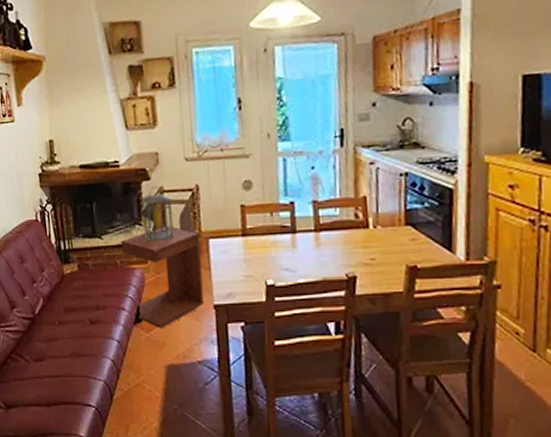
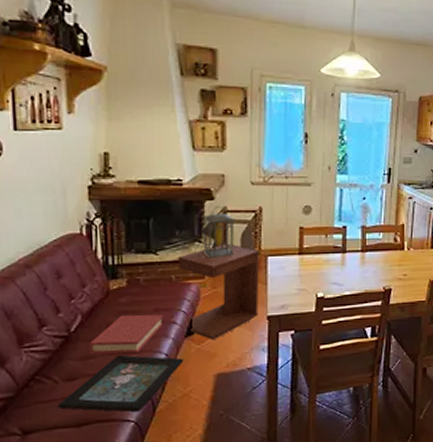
decorative tray: none [30,339,135,398] -> present [57,354,184,412]
hardback book: none [50,299,113,339] -> present [88,314,163,355]

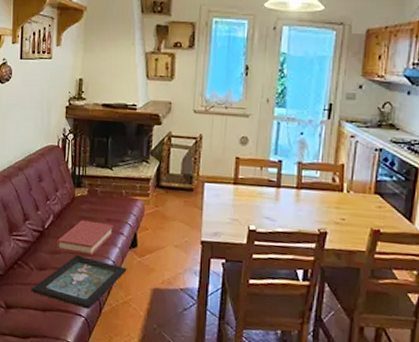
side table: present [177,243,260,340] -> none [128,166,198,256]
lantern: present [203,206,235,258] -> none [149,131,178,179]

